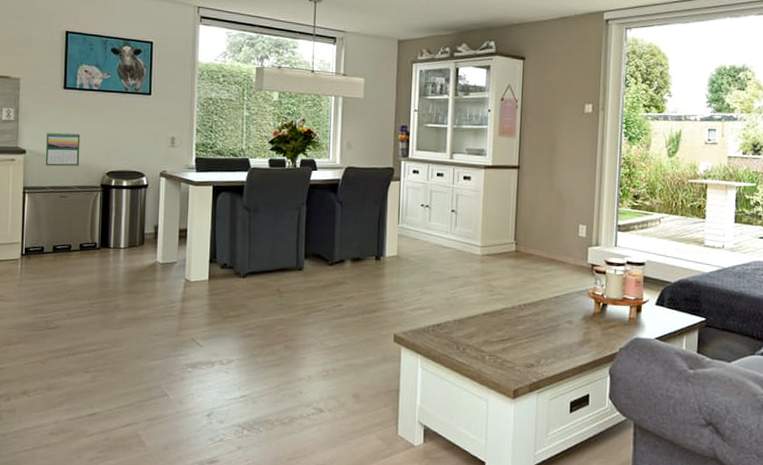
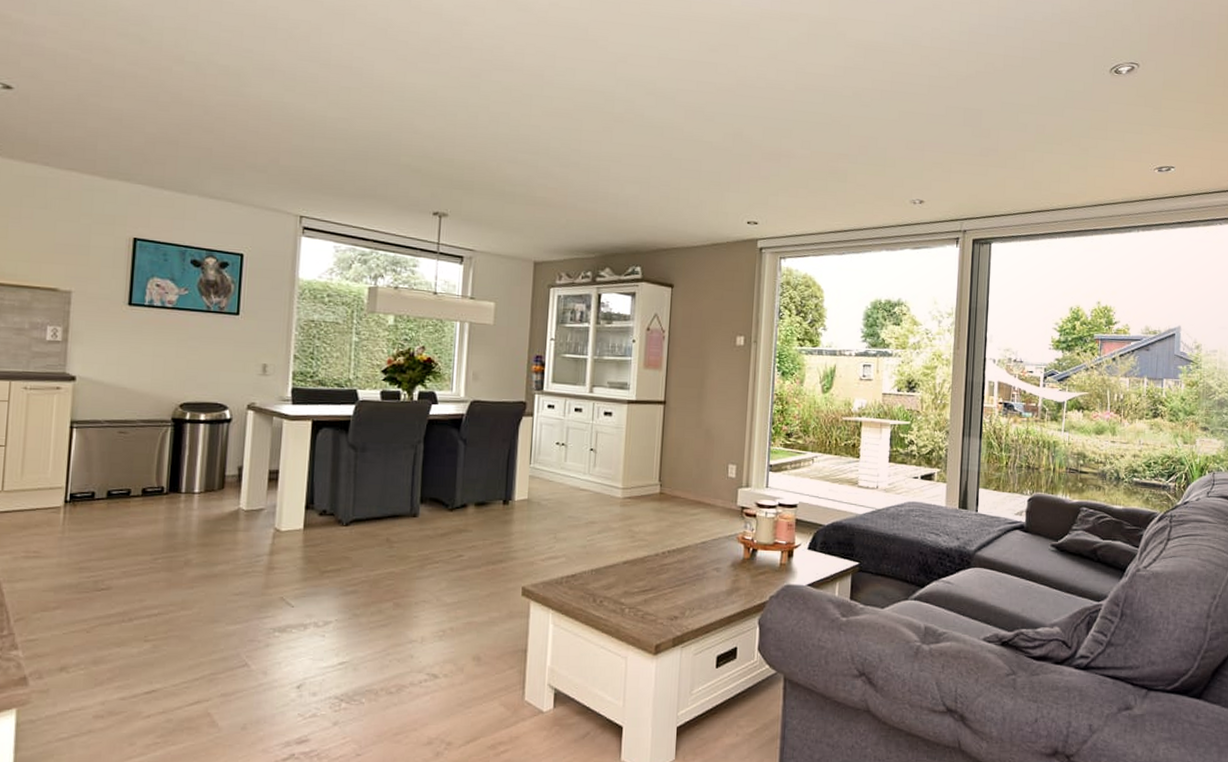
calendar: present [45,132,80,167] -> none [100,356,148,397]

